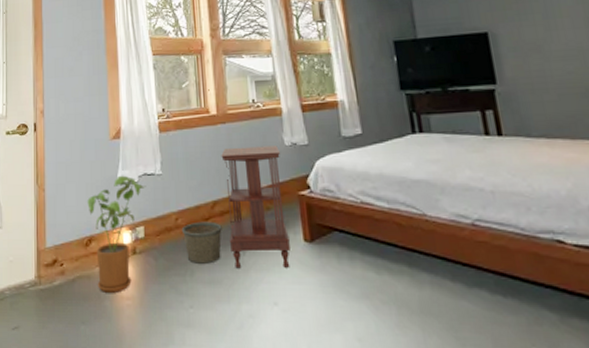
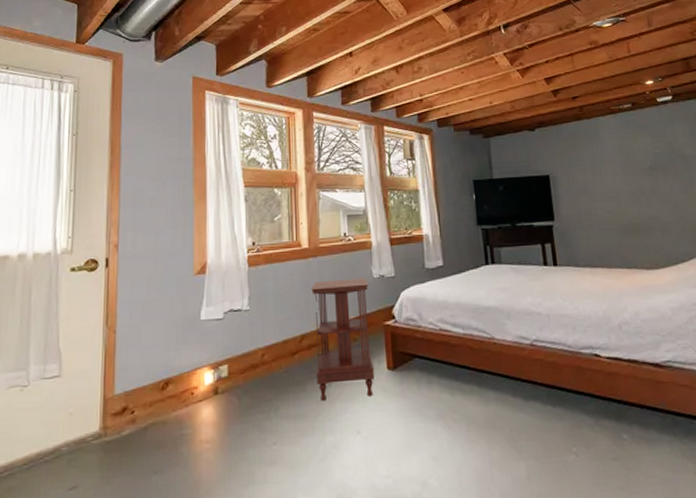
house plant: present [87,175,146,293] -> none [165,312,232,438]
basket: present [181,221,222,264] -> none [267,355,309,399]

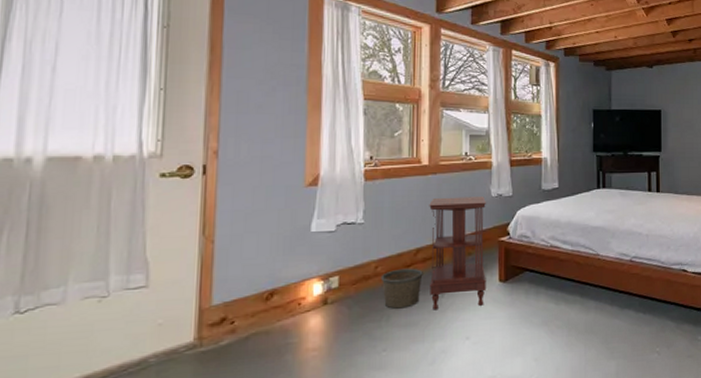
basket: none [267,355,309,399] -> present [380,268,423,309]

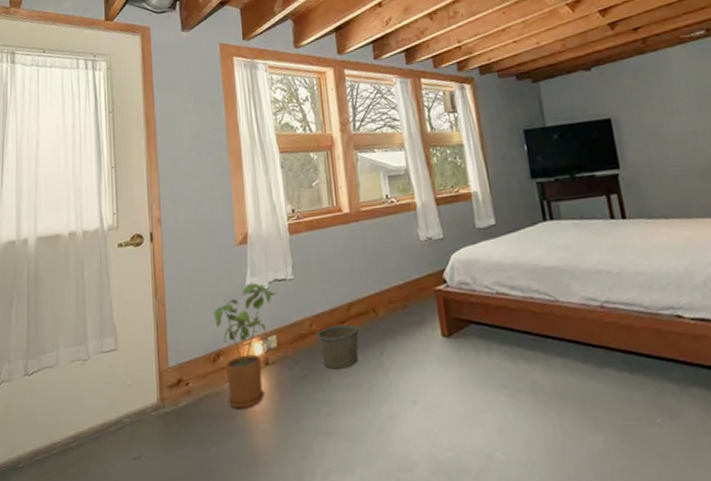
house plant: none [271,224,345,347] -> present [213,282,278,409]
side table: present [429,196,486,310] -> none [355,241,429,371]

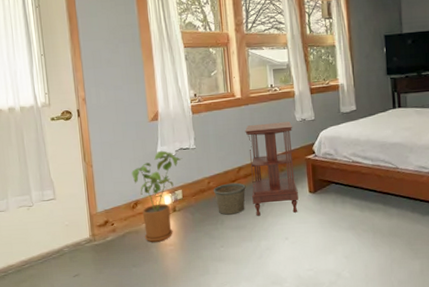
side table: none [355,241,429,371] -> present [245,121,298,216]

